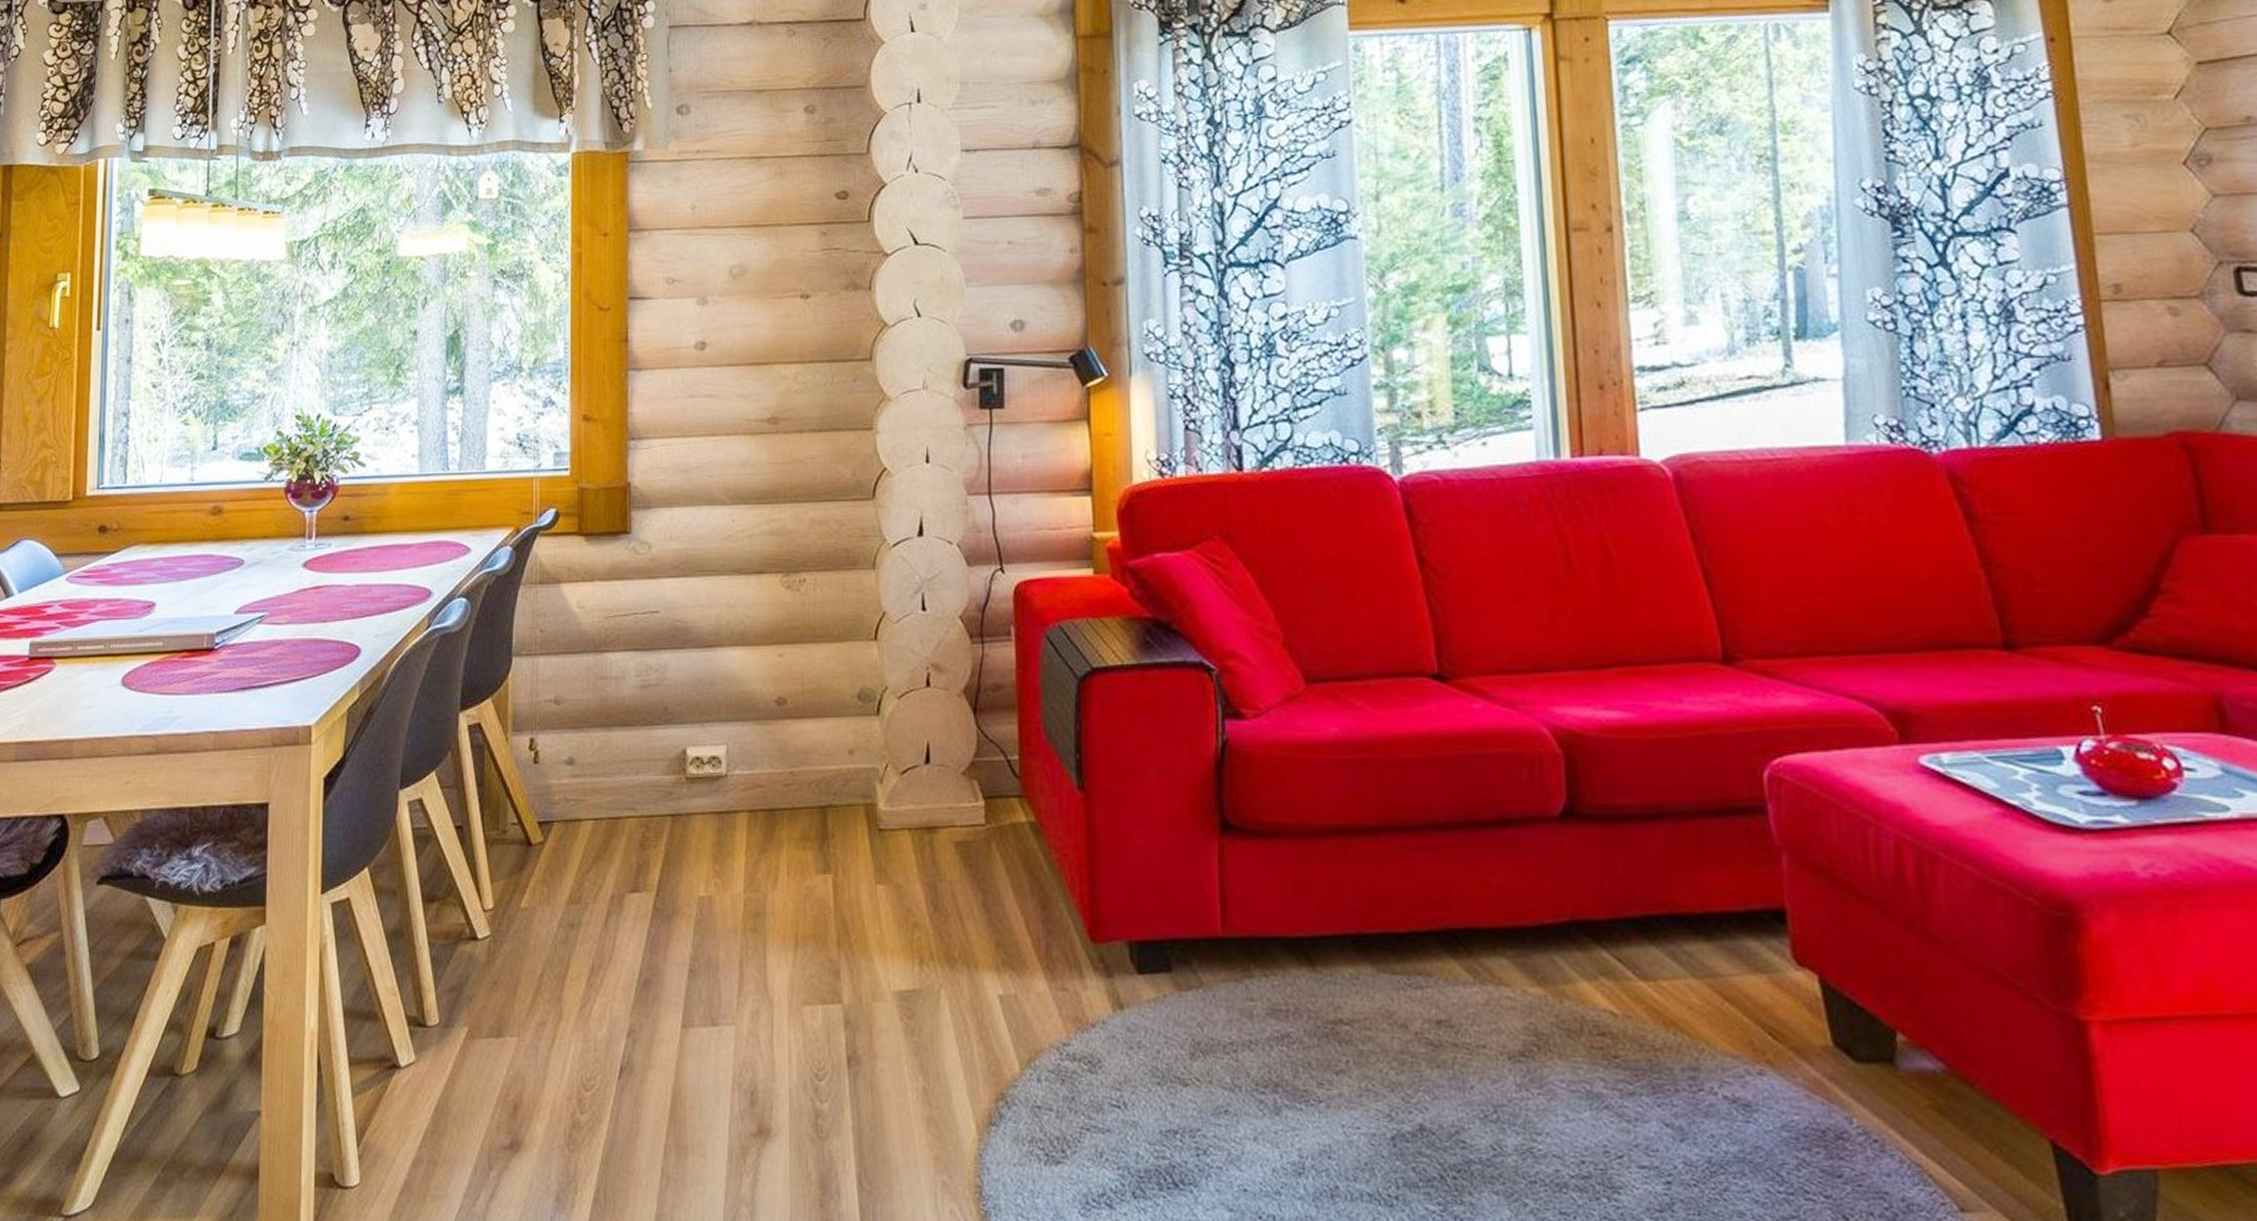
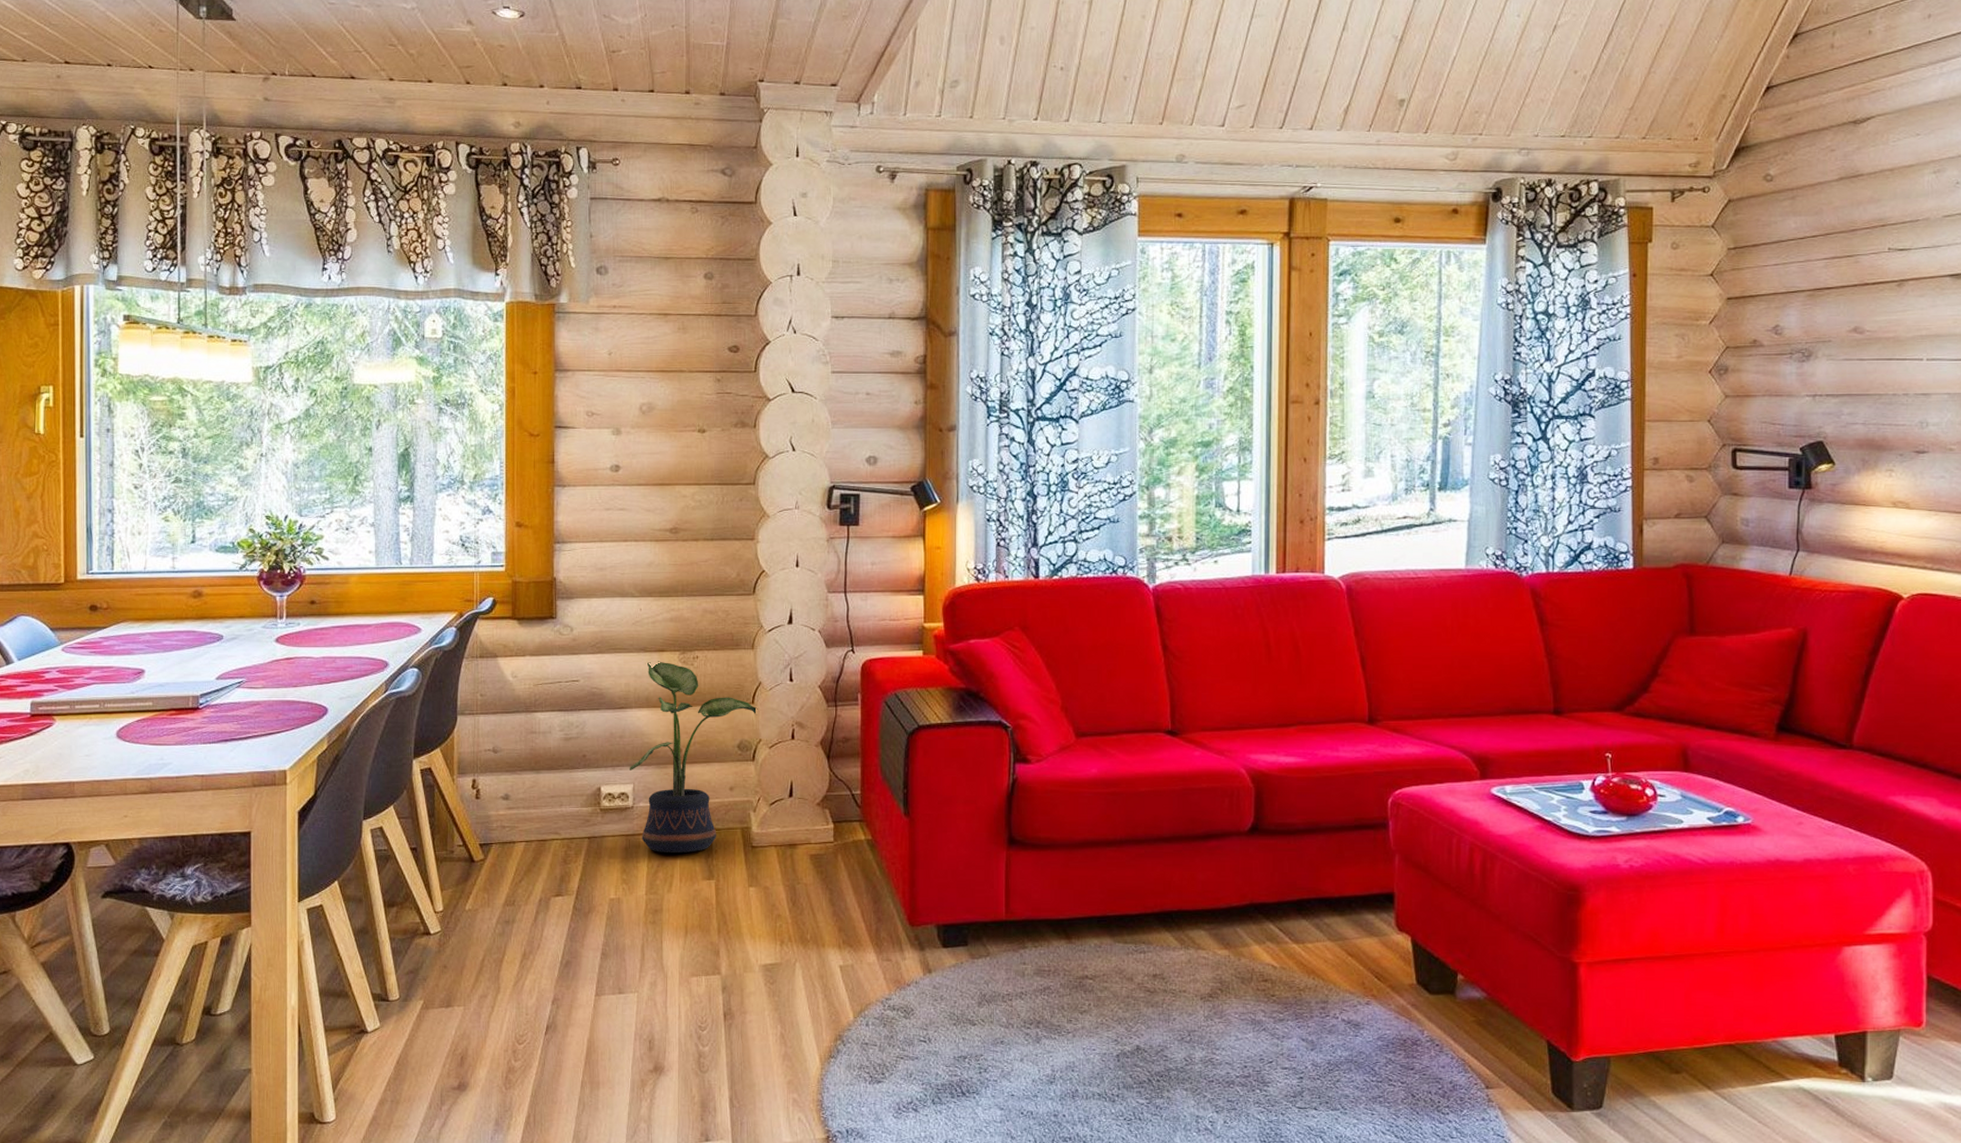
potted plant: none [722,586,882,837] -> present [630,661,758,853]

